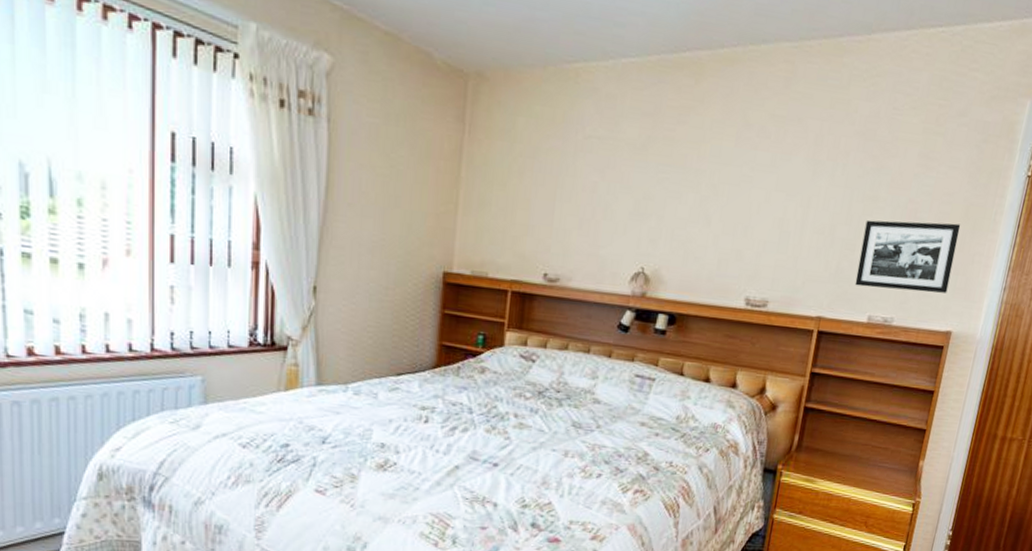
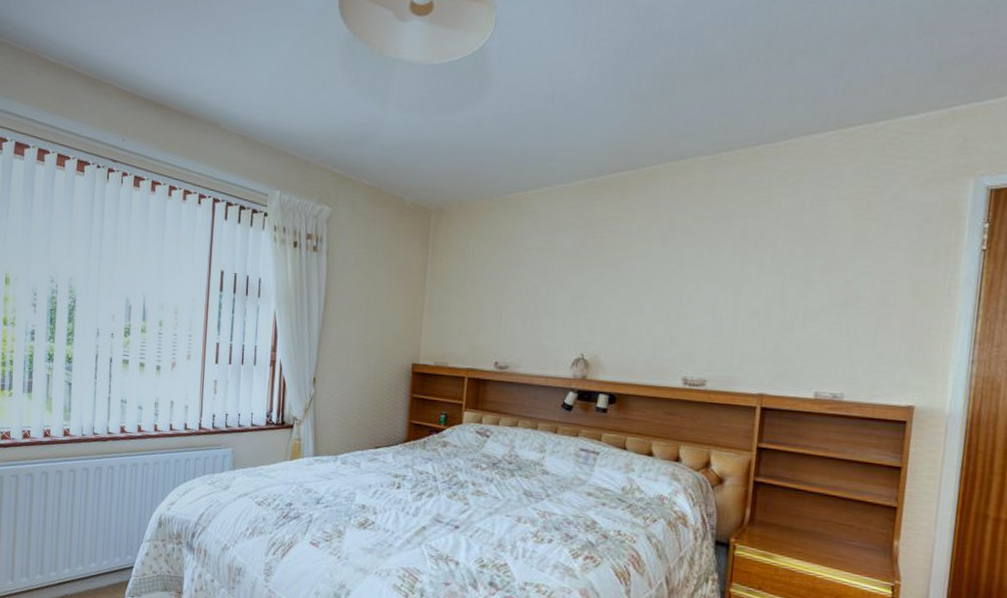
picture frame: present [855,220,961,293] -> none [796,300,910,368]

